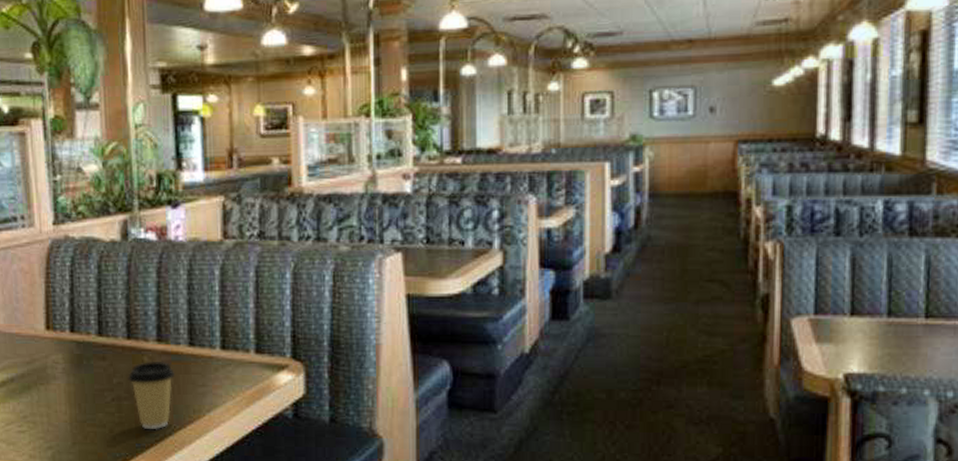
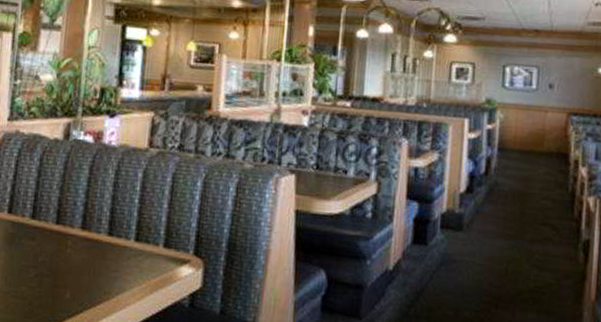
coffee cup: present [128,361,174,430] -> none [52,245,92,307]

